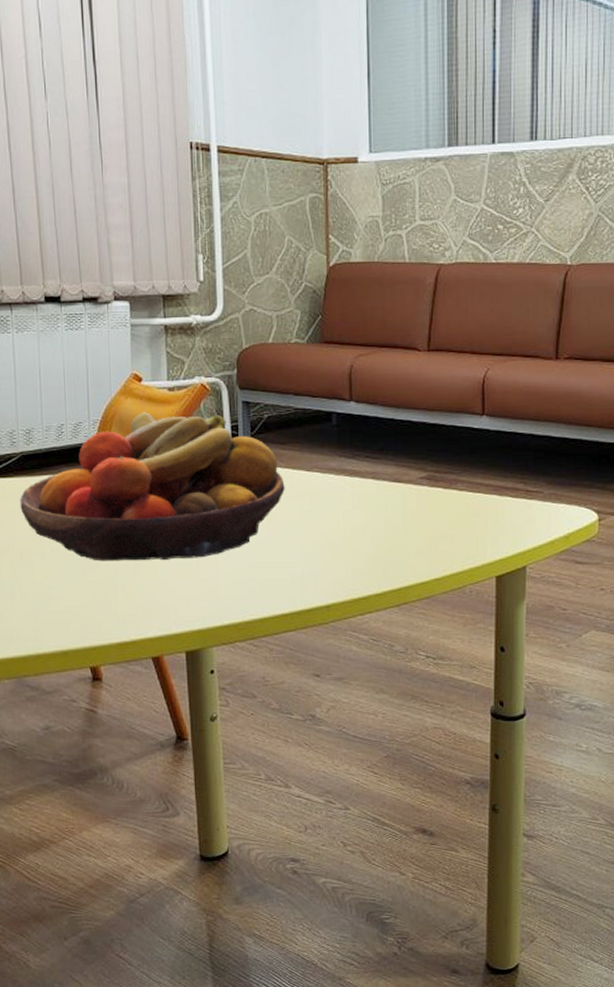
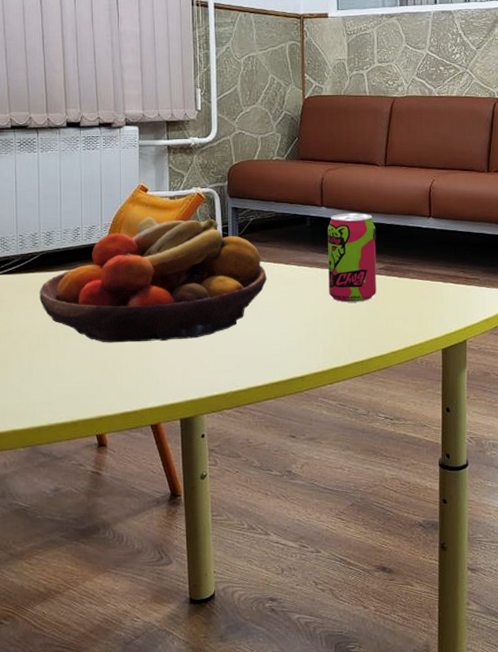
beverage can: none [358,409,417,518] -> present [328,212,377,303]

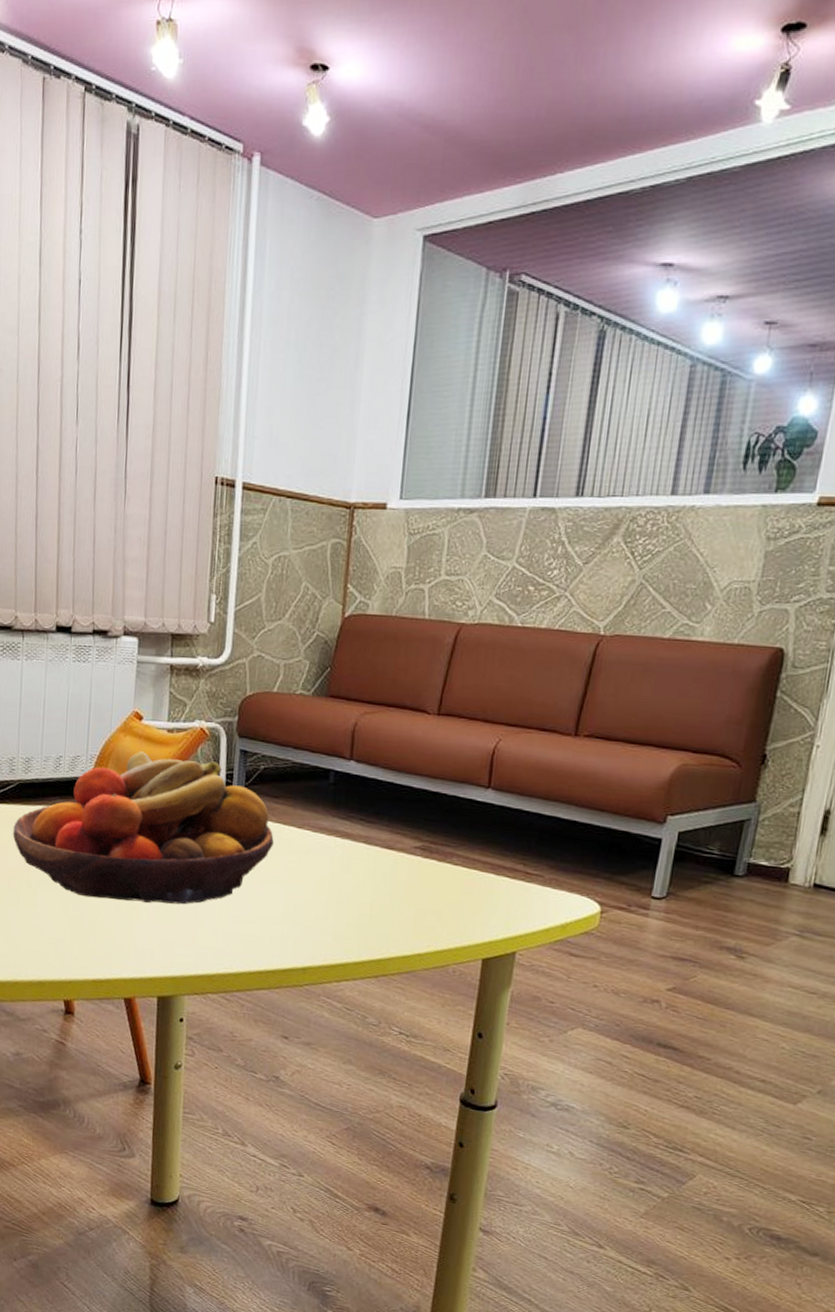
beverage can: present [328,212,377,303] -> none [347,771,417,887]

